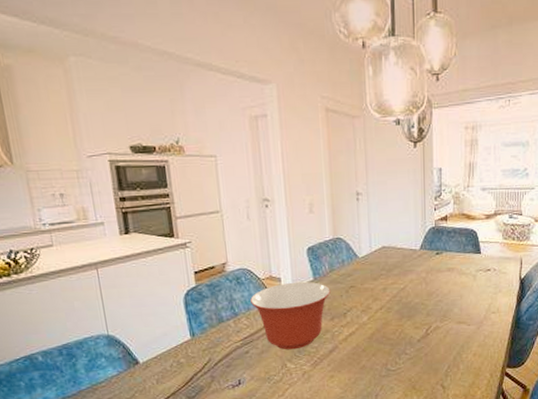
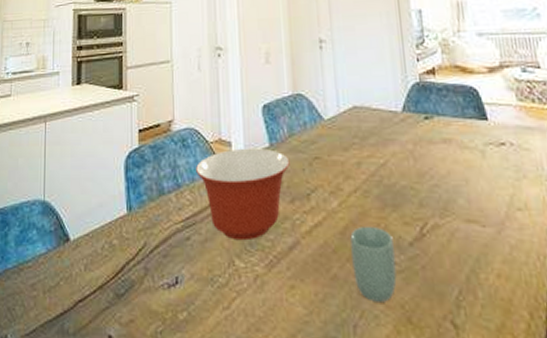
cup: none [376,331,407,379] -> present [350,225,397,302]

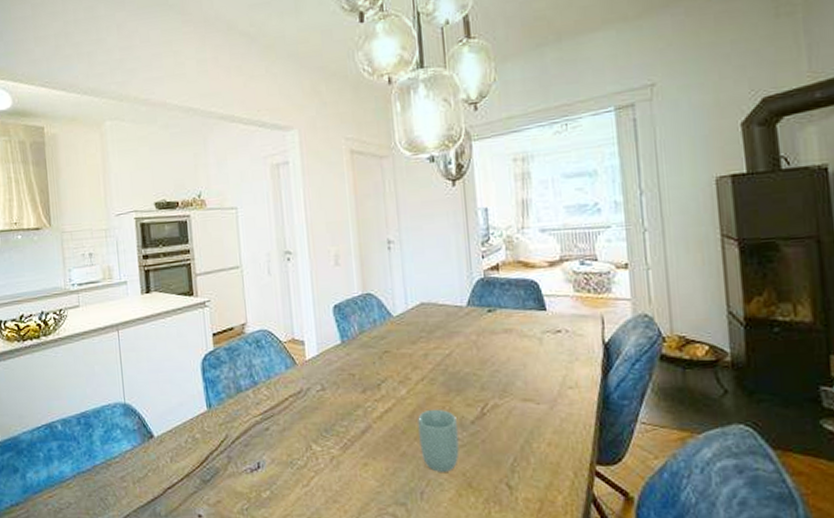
mixing bowl: present [196,148,290,241] -> none [271,345,361,428]

